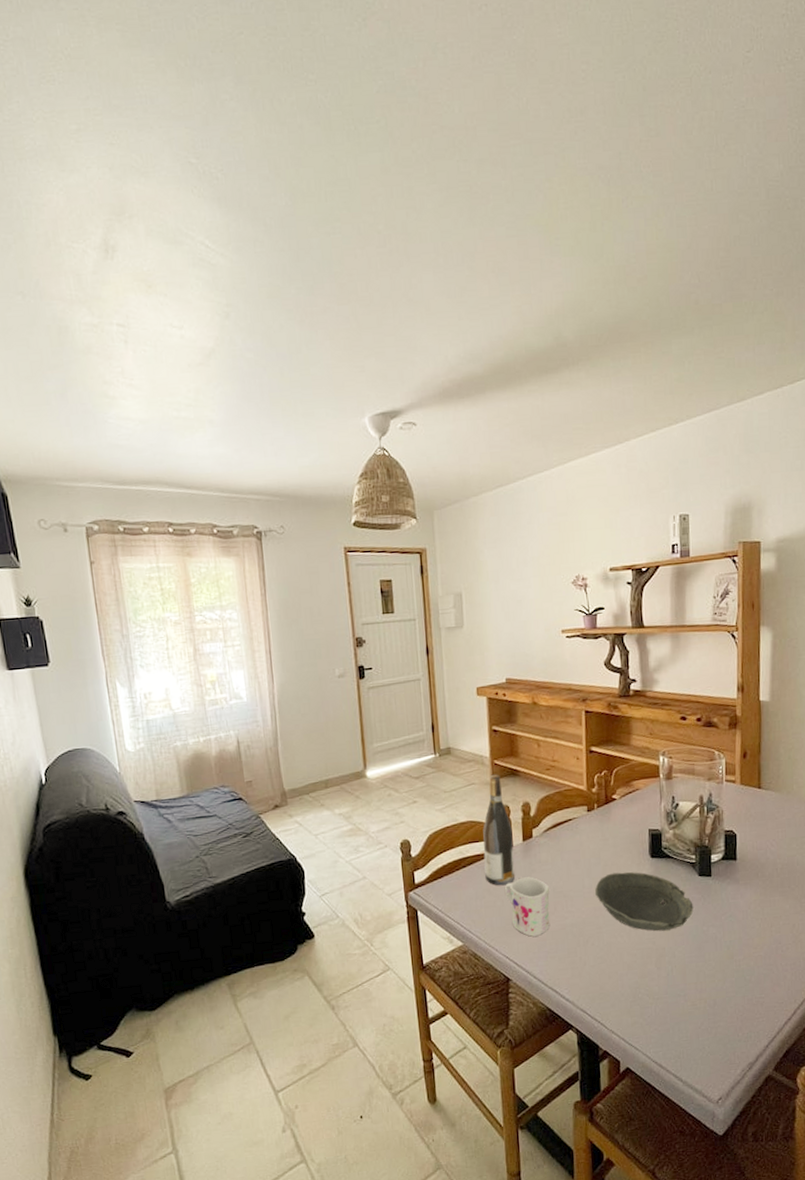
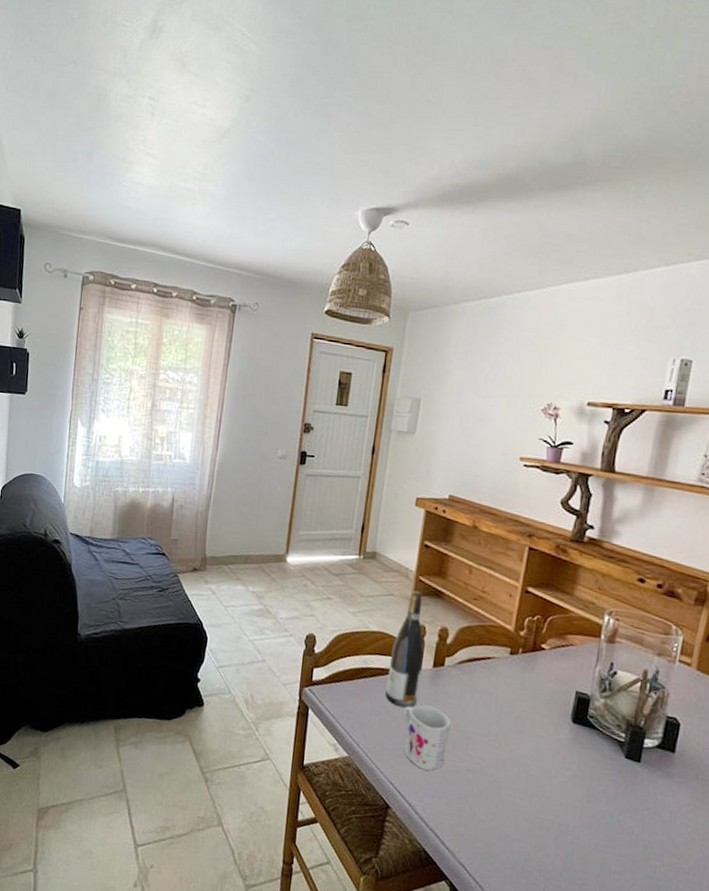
bowl: present [595,871,694,932] -> none [501,727,612,808]

